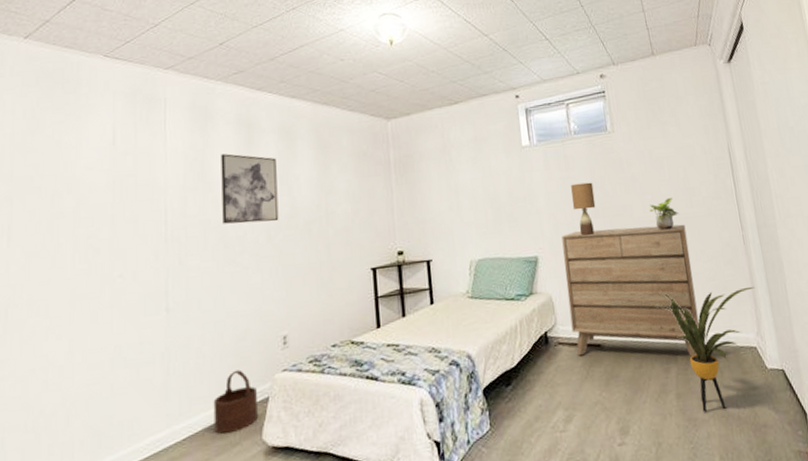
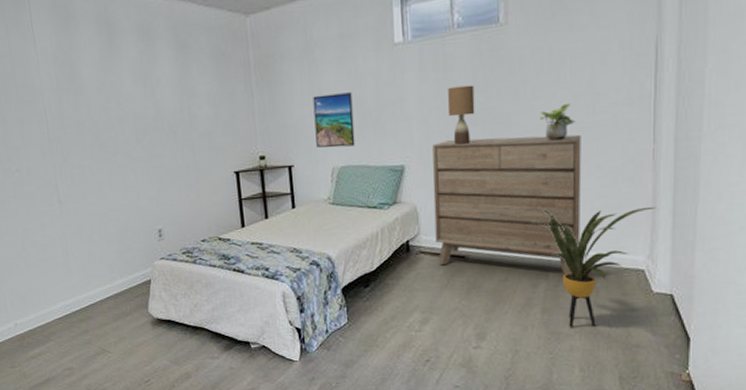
wooden bucket: present [213,369,258,435] -> none [106,255,143,306]
wall art: present [220,153,279,224] -> none [86,55,146,126]
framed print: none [450,189,492,242] -> present [313,92,355,148]

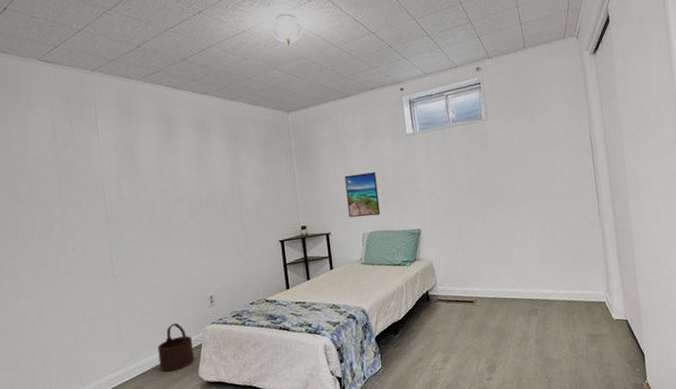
wooden bucket: none [106,255,143,306] -> present [157,323,194,373]
dresser: present [432,134,582,276] -> none [441,200,558,311]
table lamp: present [447,85,475,145] -> none [449,165,471,211]
house plant: present [528,206,657,327] -> none [517,252,607,354]
potted plant: present [540,103,575,141] -> none [518,177,543,205]

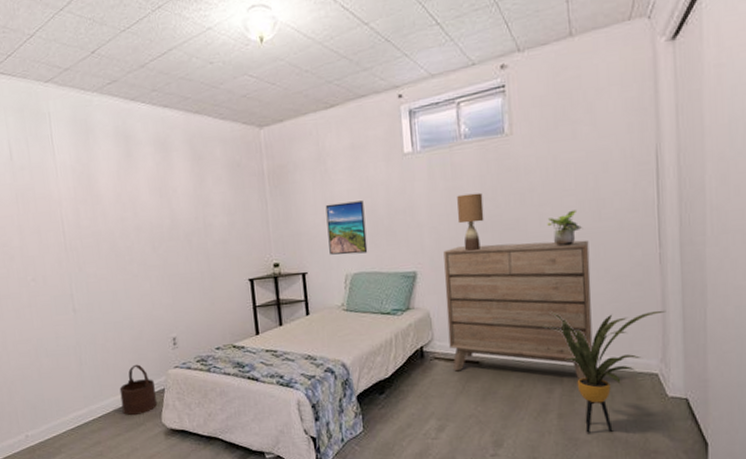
dresser: none [441,200,558,311] -> present [443,240,593,380]
table lamp: none [449,165,471,211] -> present [457,192,484,251]
house plant: none [517,252,607,354] -> present [540,310,667,433]
potted plant: none [518,177,543,205] -> present [547,209,582,246]

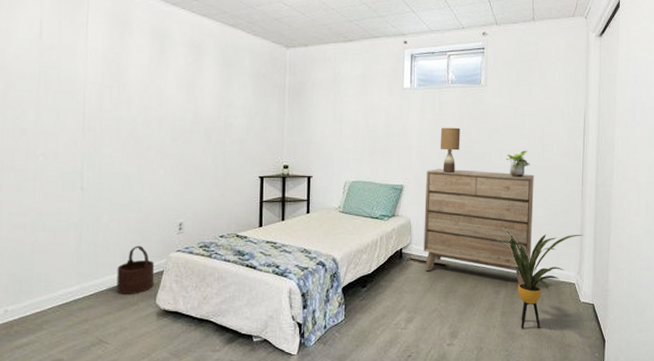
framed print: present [325,200,368,255] -> none [334,120,367,165]

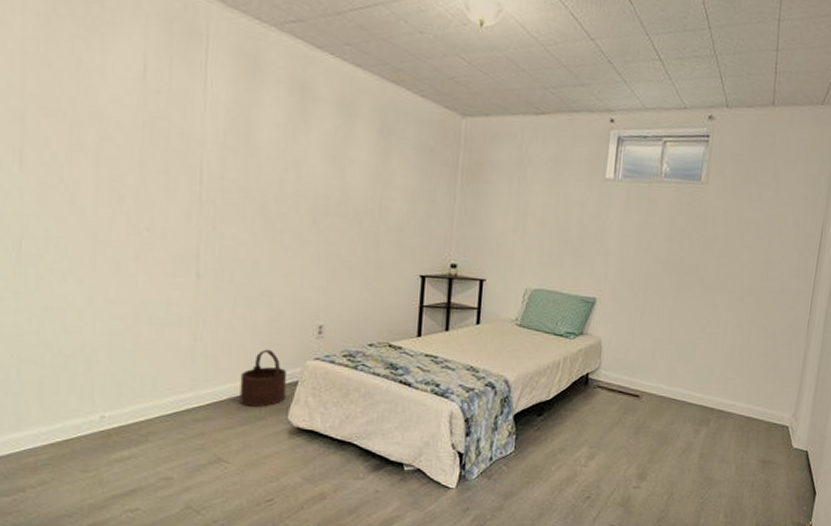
dresser: present [423,169,534,285] -> none [613,281,754,424]
table lamp: present [440,127,461,173] -> none [643,230,671,287]
house plant: present [494,228,584,329] -> none [699,356,805,475]
potted plant: present [506,150,530,177] -> none [722,265,751,298]

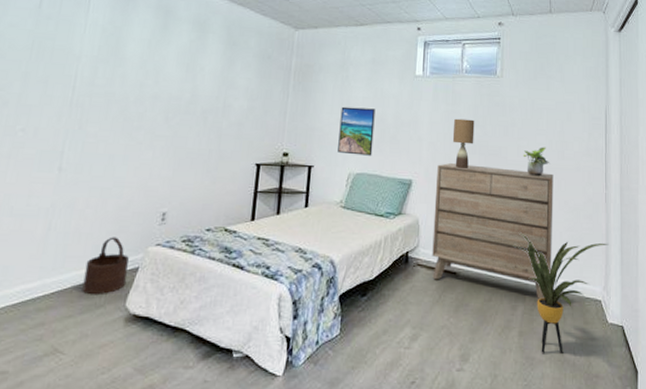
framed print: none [513,213,557,271] -> present [338,106,375,156]
dresser: none [613,281,754,424] -> present [432,163,554,300]
table lamp: none [643,230,671,287] -> present [452,118,475,168]
house plant: none [699,356,805,475] -> present [510,232,609,353]
potted plant: none [722,265,751,298] -> present [523,146,549,177]

